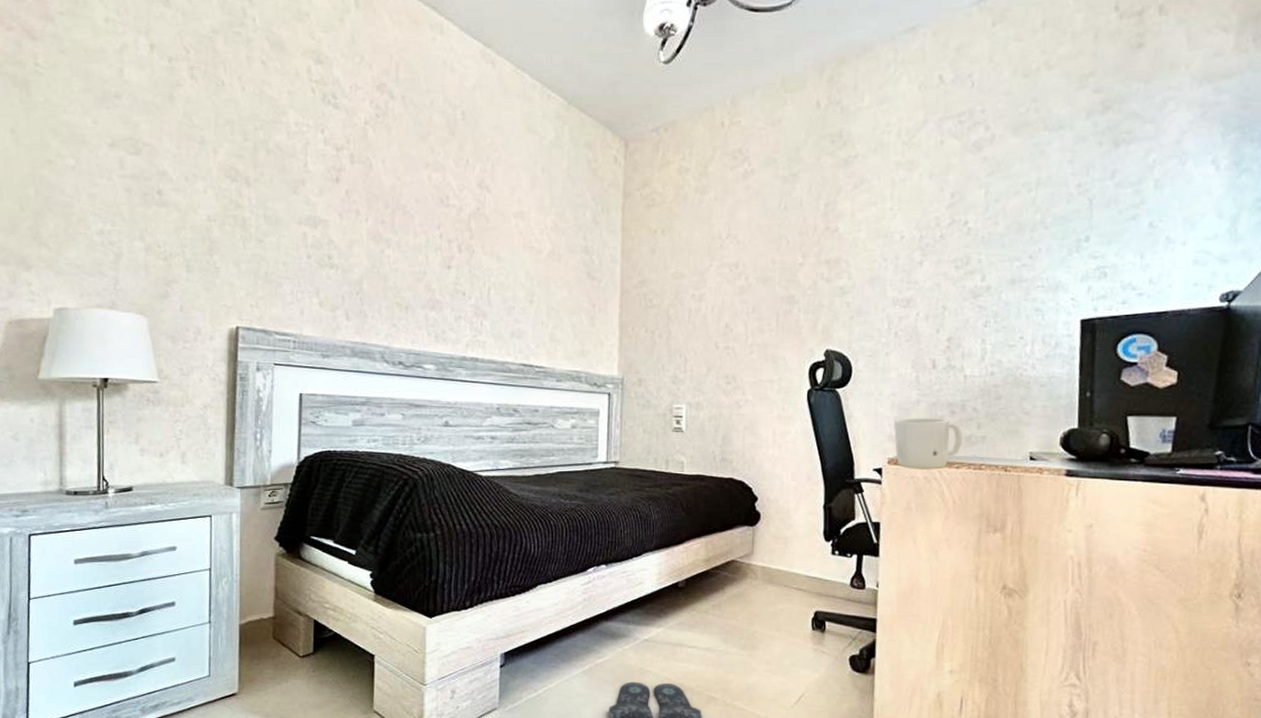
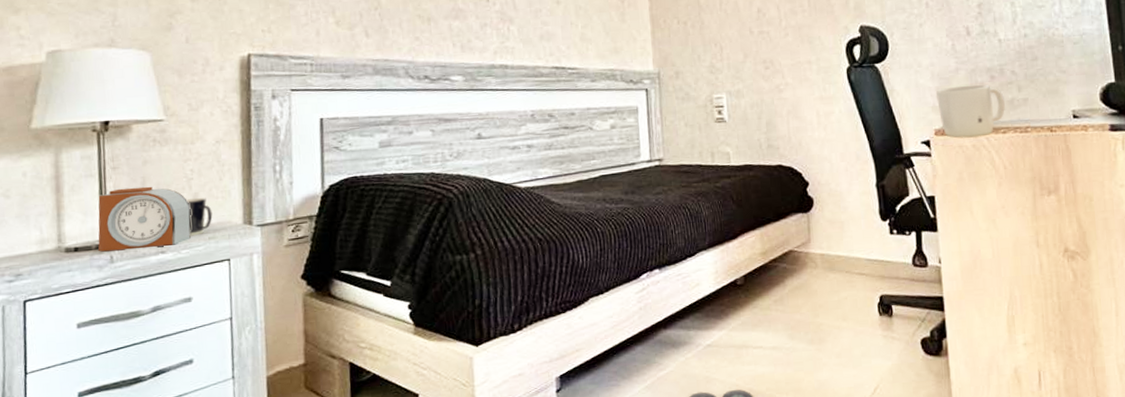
alarm clock: none [95,441,179,499] -> present [98,186,192,252]
mug: none [175,457,198,491] -> present [186,198,213,236]

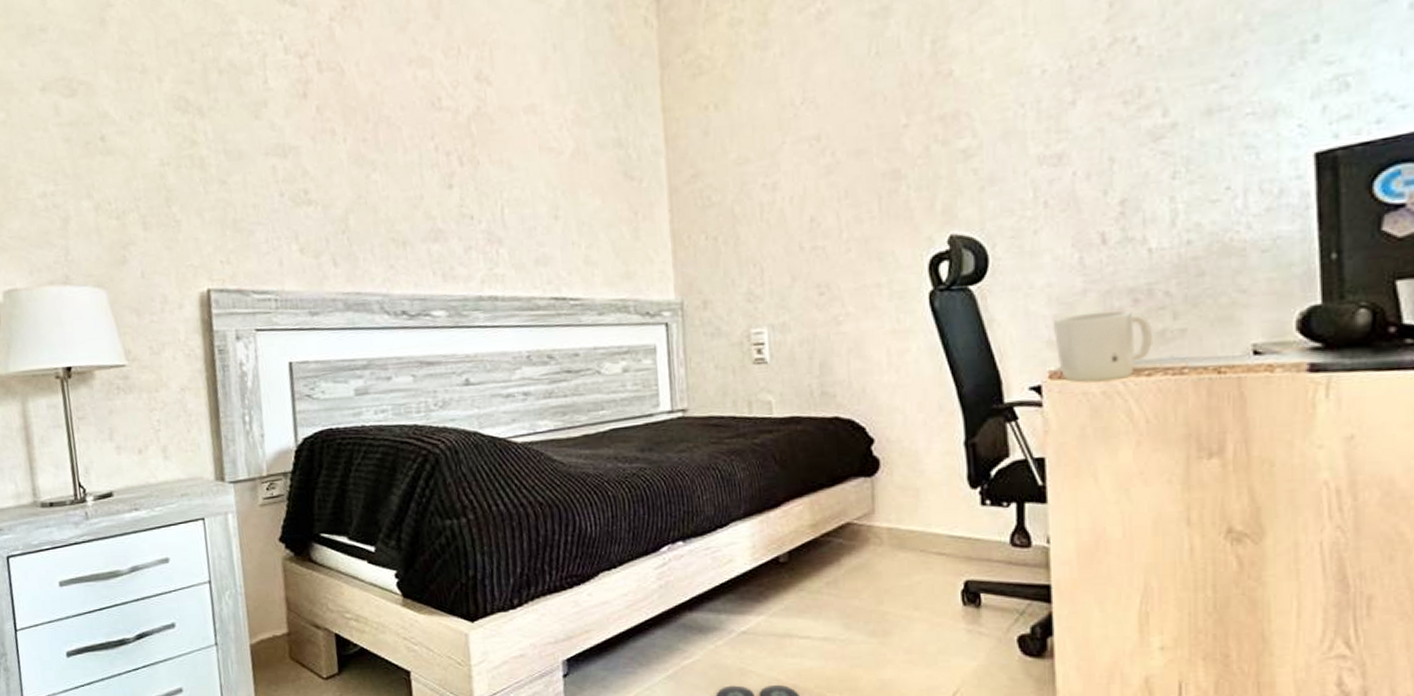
alarm clock: present [98,186,192,252] -> none [68,438,164,508]
mug: present [186,198,213,236] -> none [155,451,184,493]

